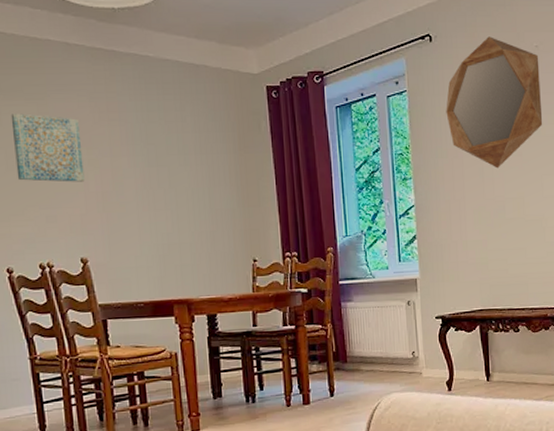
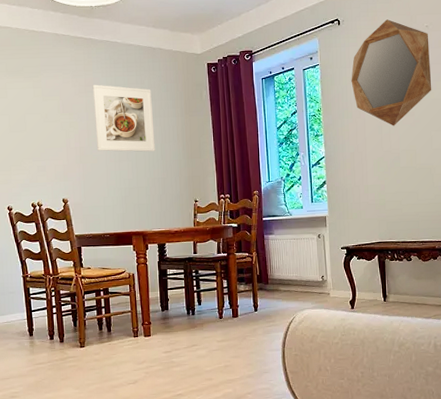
wall art: present [10,113,85,182] -> none [13,88,67,140]
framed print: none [117,110,202,198] -> present [92,84,155,152]

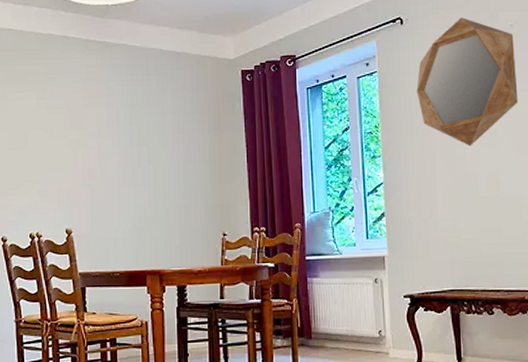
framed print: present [92,84,155,152] -> none [105,95,177,175]

